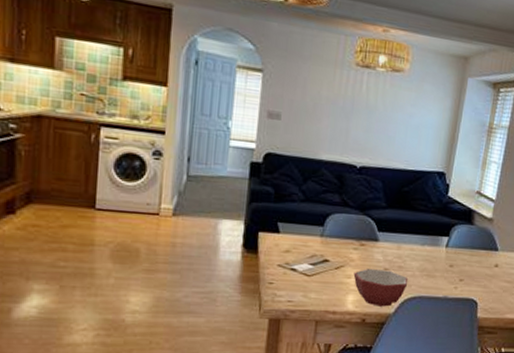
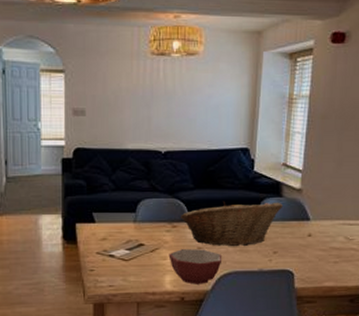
fruit basket: none [369,223,474,271] -> present [180,201,284,247]

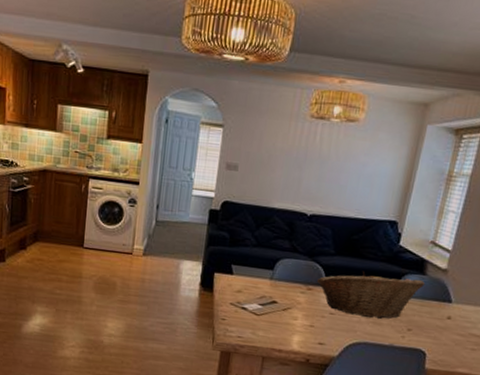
bowl: present [168,249,221,285] -> none [299,312,353,350]

